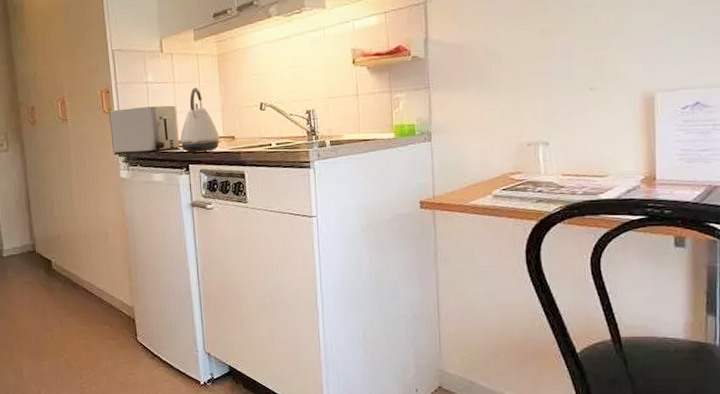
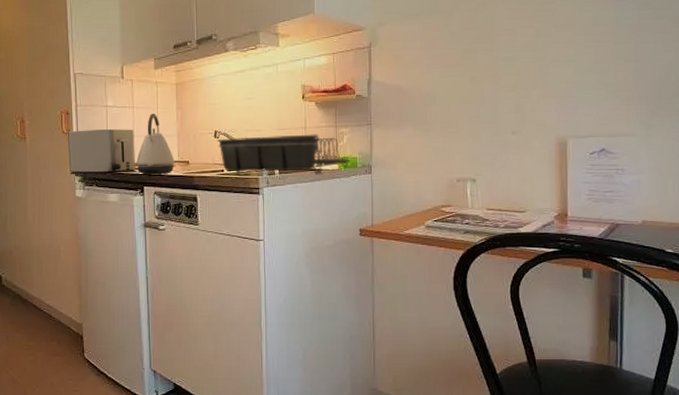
dish rack: none [263,101,410,147] -> present [217,134,353,174]

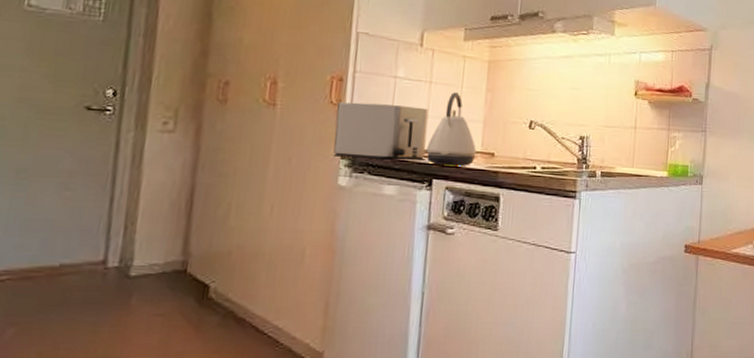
dish rack: present [217,134,353,174] -> none [532,131,684,181]

